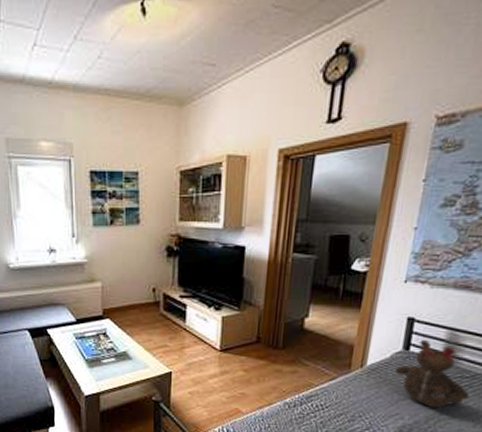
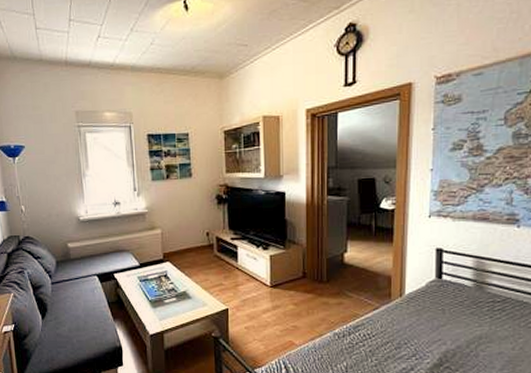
teddy bear: present [394,339,470,408] -> none [431,268,504,333]

